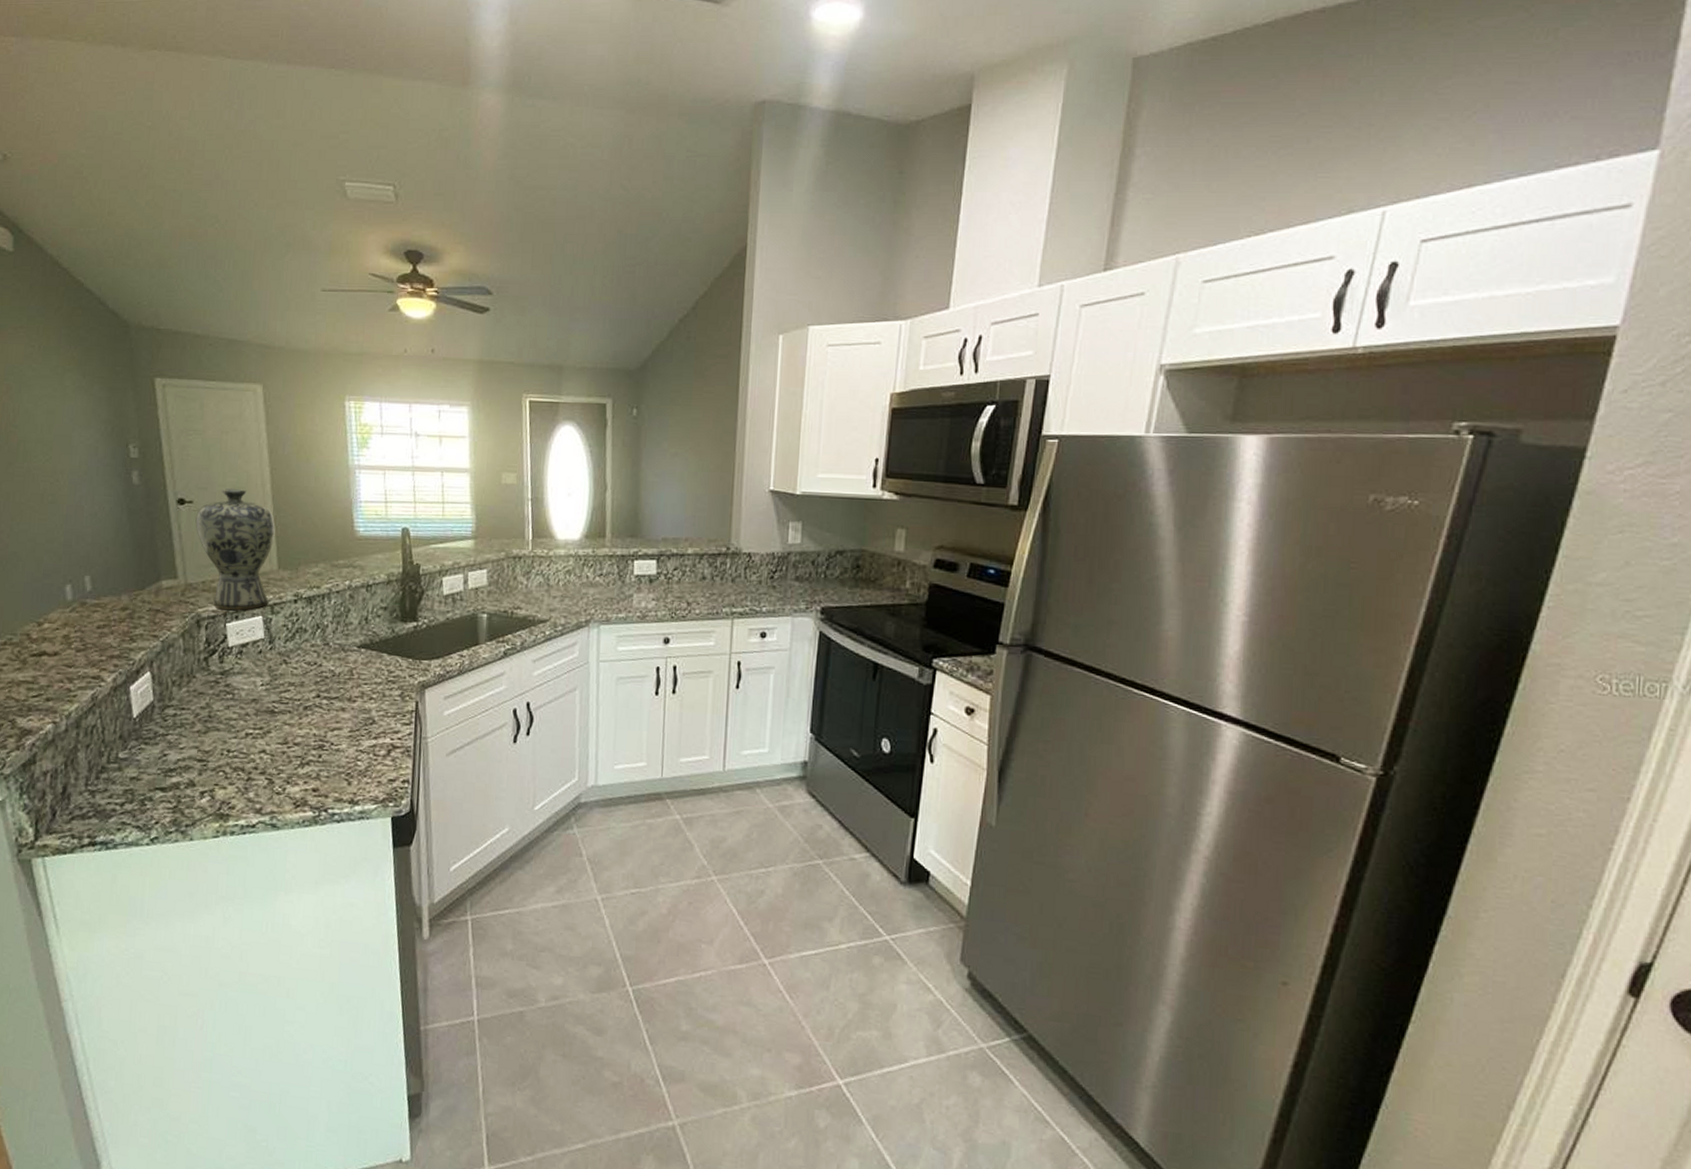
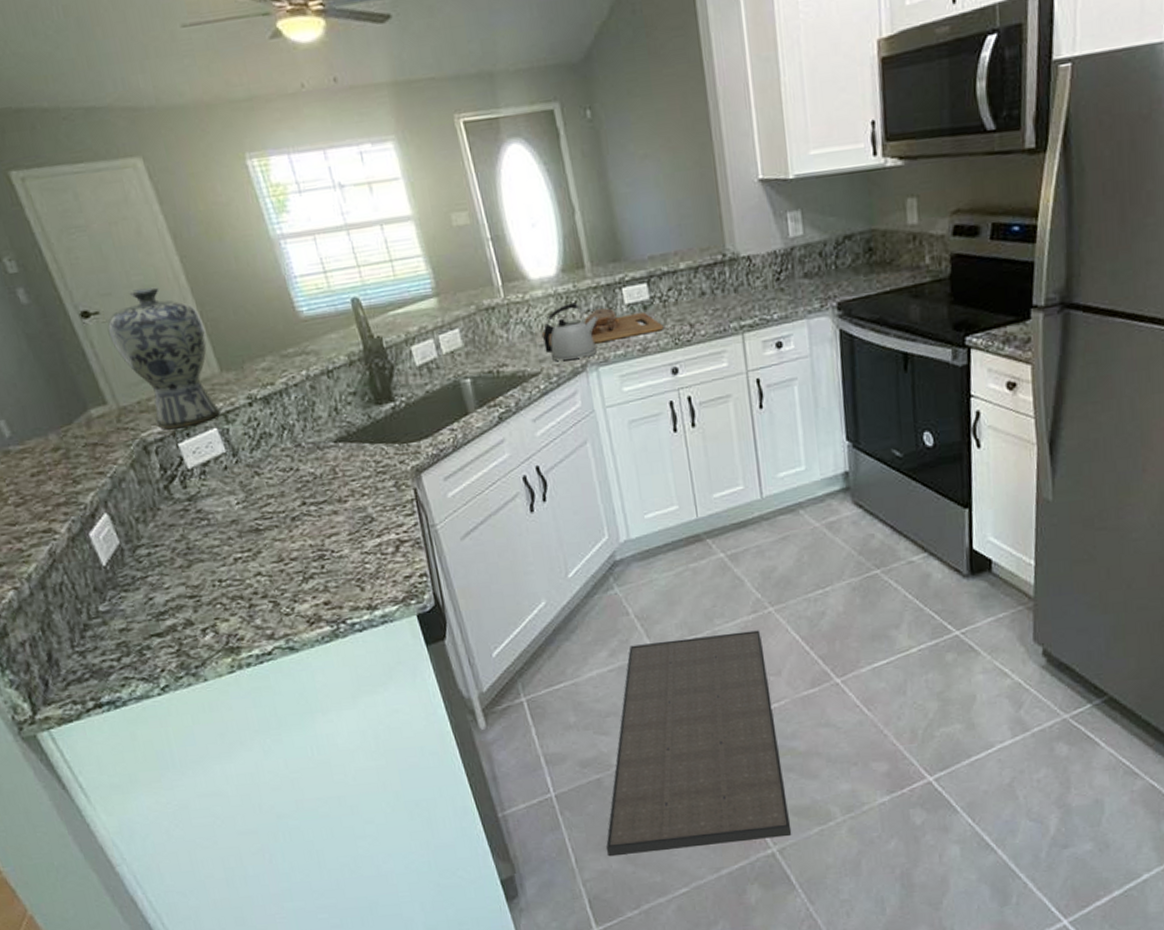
doormat: none [515,886,701,1111] -> present [606,630,791,856]
cutting board: none [556,574,664,605] -> present [541,308,664,346]
kettle: none [557,565,609,615] -> present [543,302,599,361]

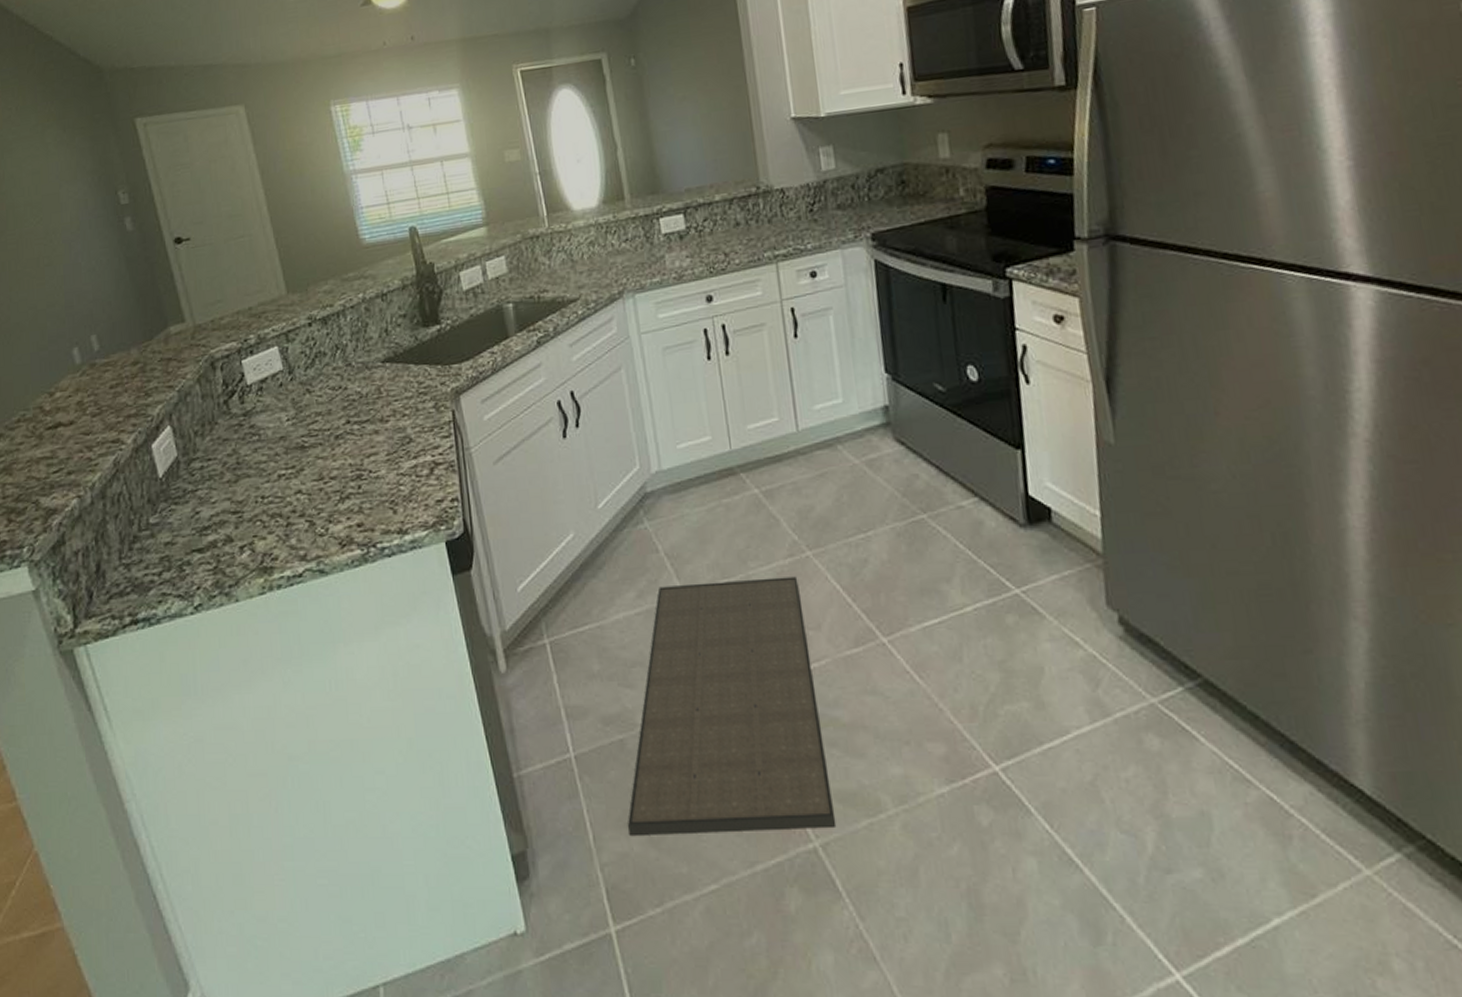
vase: present [107,287,220,431] -> none [195,216,282,348]
cutting board: present [541,308,664,346] -> none [581,237,699,273]
kettle: present [543,302,599,361] -> none [583,232,636,288]

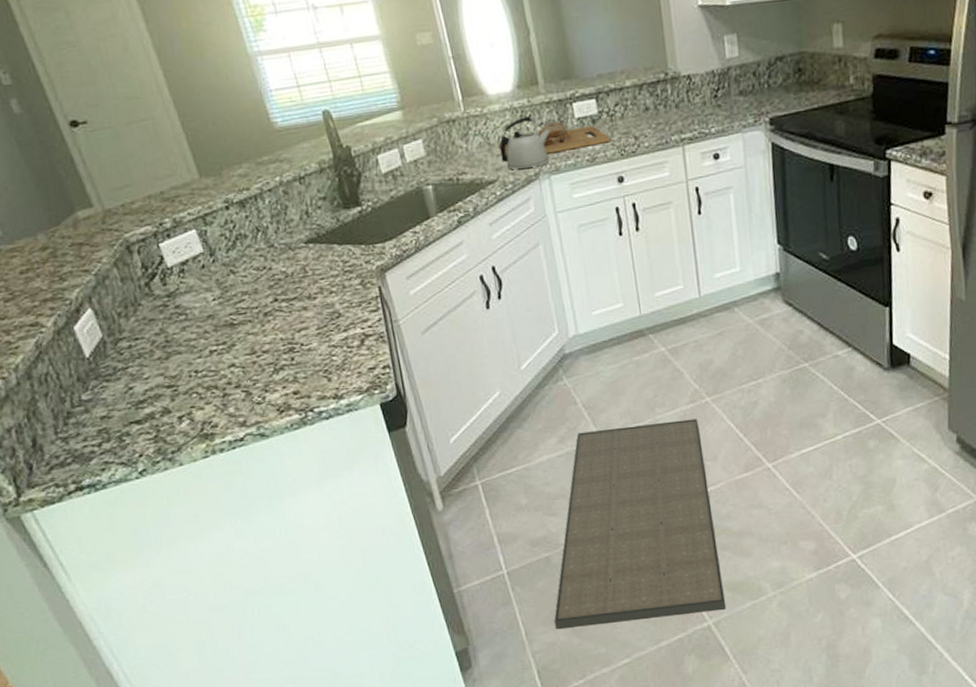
cutting board: none [581,237,699,273] -> present [498,121,611,156]
kettle: none [583,232,636,288] -> present [499,116,551,170]

